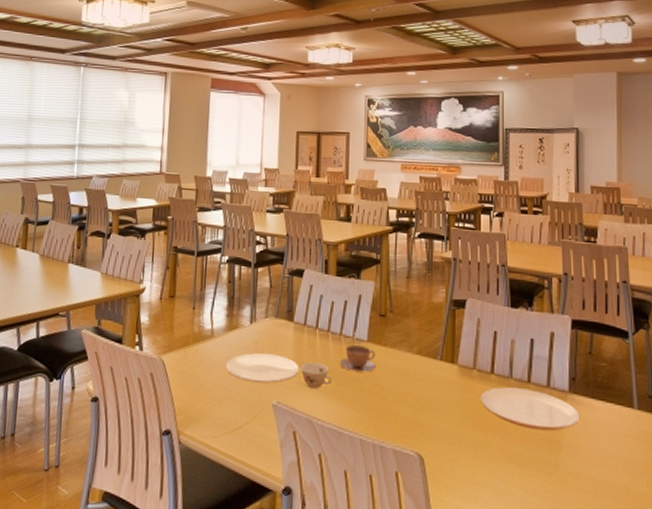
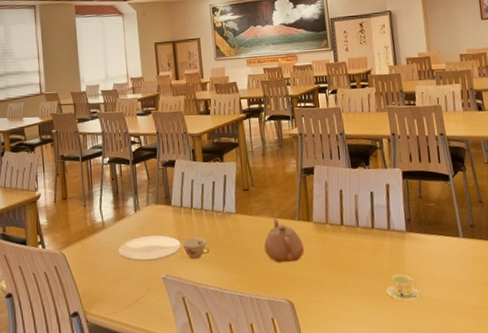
teacup: present [340,344,377,372] -> none [215,217,246,240]
teapot: none [395,353,443,409] -> present [263,217,304,263]
plate: present [481,387,580,431] -> none [335,233,418,267]
cup and saucer: none [536,442,578,476] -> present [385,274,421,301]

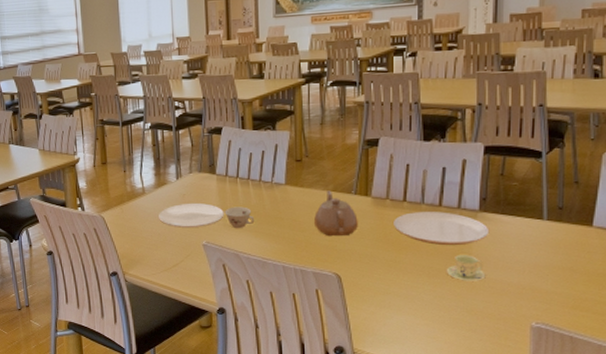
plate: none [335,233,418,267] -> present [394,212,490,246]

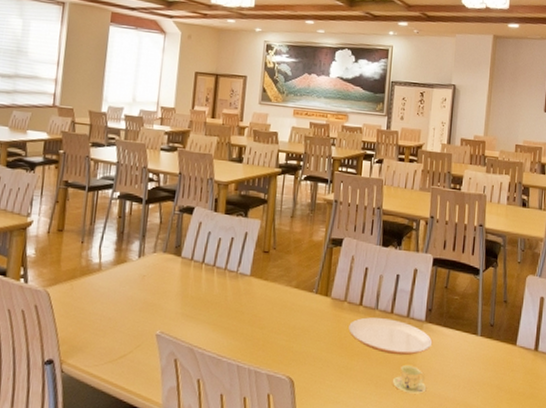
plate: present [159,202,224,227] -> none [112,285,184,315]
teacup: present [224,206,255,228] -> none [184,294,215,319]
teapot: present [313,190,358,237] -> none [273,286,316,337]

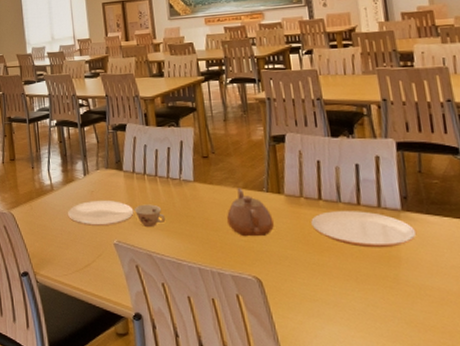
plate: none [112,285,184,315] -> present [68,200,134,226]
teacup: none [184,294,215,319] -> present [134,204,166,226]
teapot: none [273,286,316,337] -> present [226,188,274,237]
cup and saucer: present [392,365,427,394] -> none [375,258,421,288]

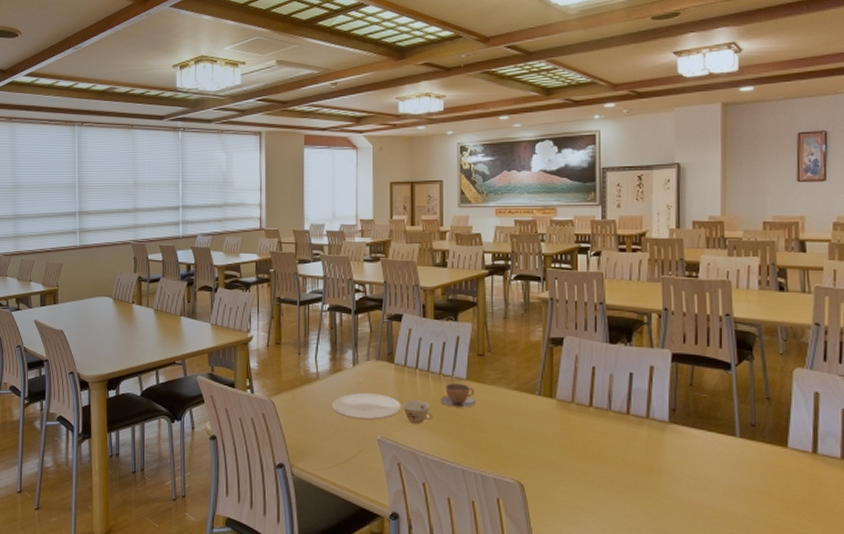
teacup: none [171,185,206,209] -> present [441,382,476,408]
teapot: present [226,188,274,237] -> none [495,389,542,441]
plate: present [311,211,417,248] -> none [579,419,680,459]

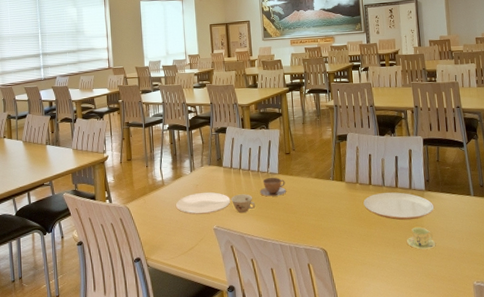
plate: none [579,419,680,459] -> present [363,192,435,221]
cup and saucer: none [635,470,678,501] -> present [406,227,436,250]

